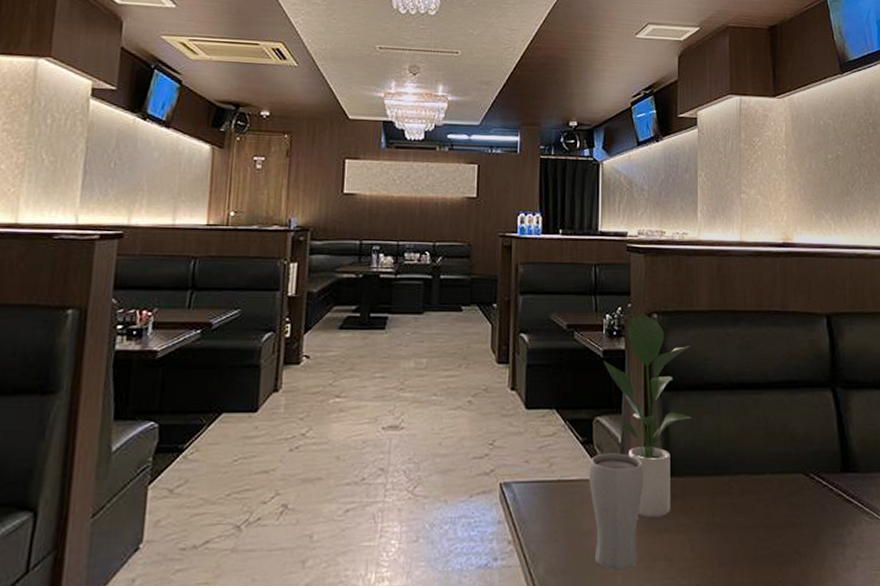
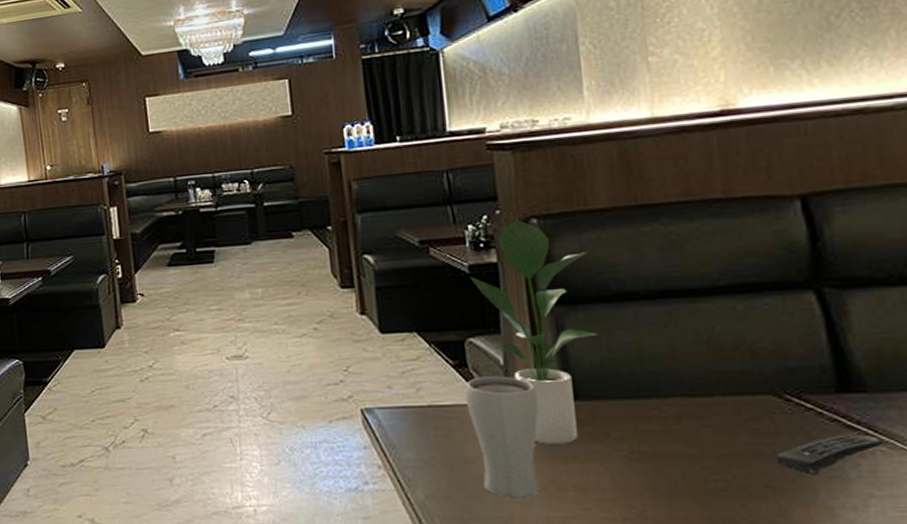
remote control: none [802,506,867,540] -> present [775,434,884,474]

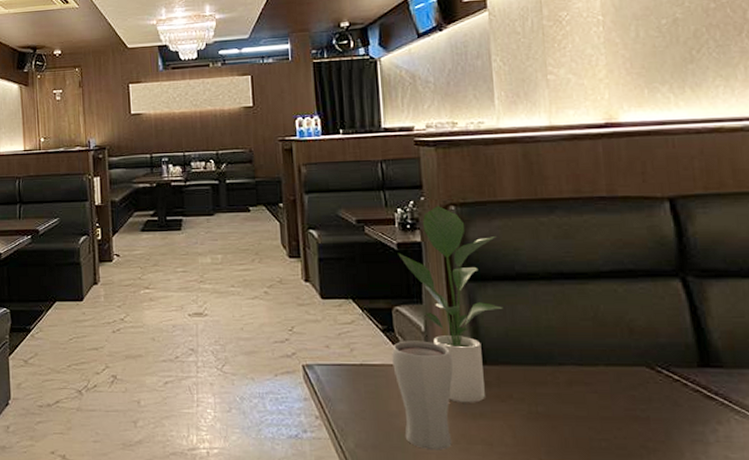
remote control: present [775,434,884,474] -> none [649,403,737,437]

